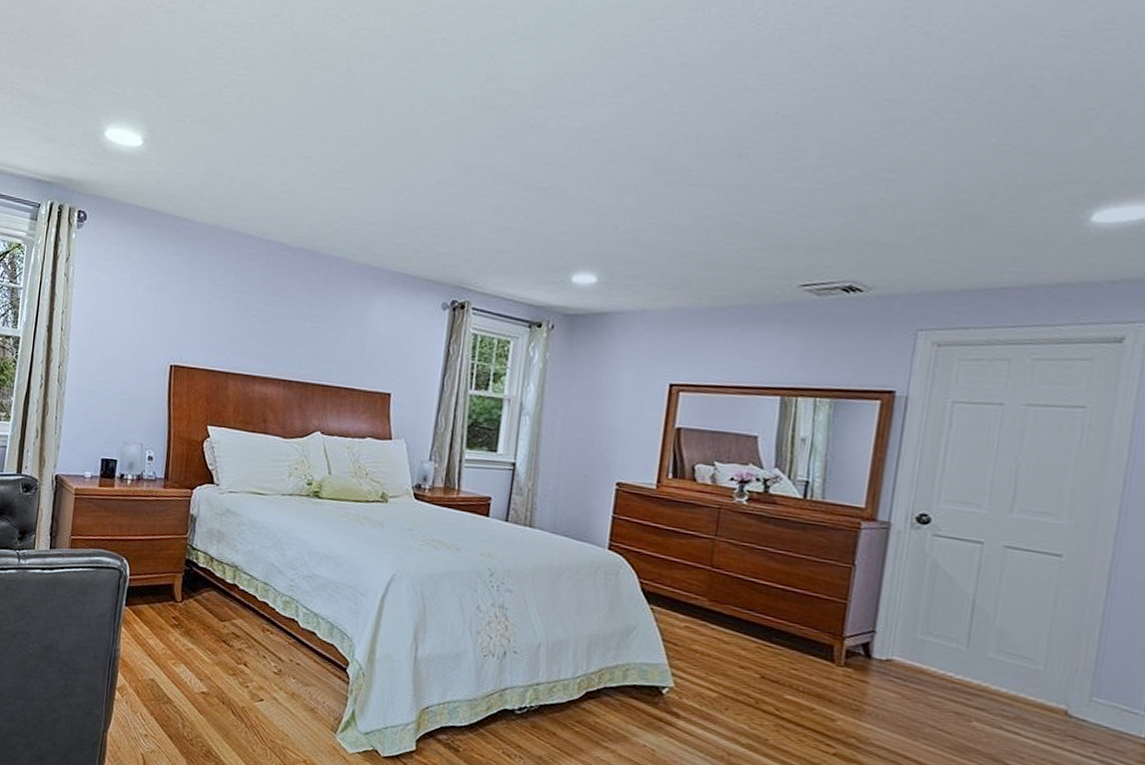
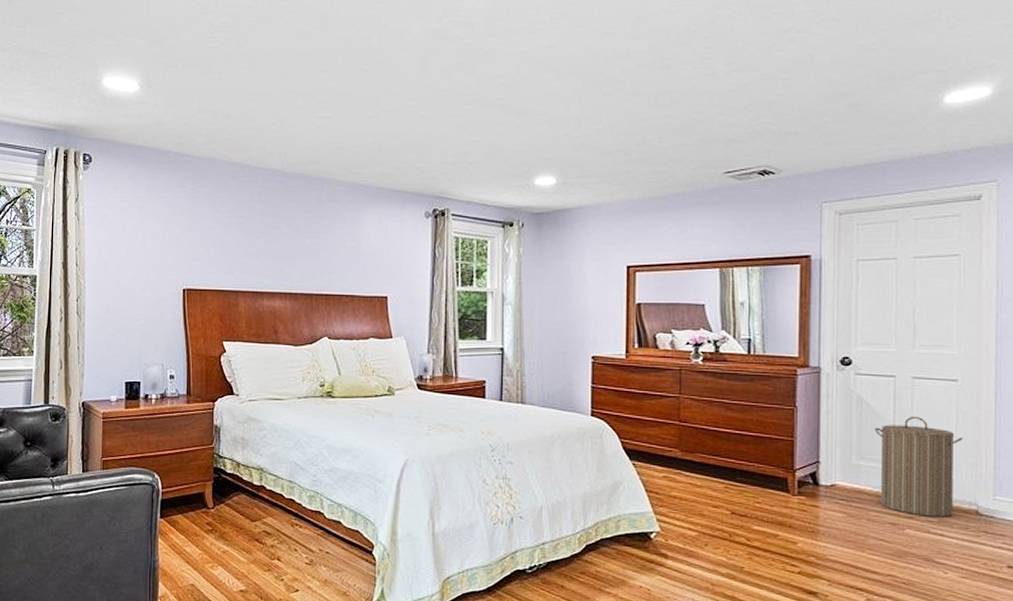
laundry hamper: none [946,591,1059,714] -> present [875,416,963,517]

